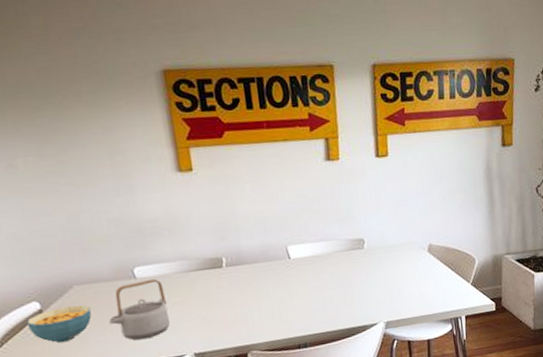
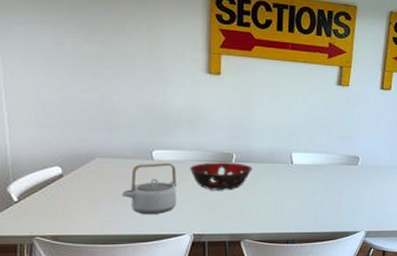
cereal bowl: present [26,305,92,343] -> none [46,176,108,207]
decorative bowl: none [176,267,247,302] -> present [189,162,253,190]

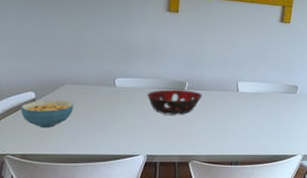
cereal bowl: none [46,176,108,207] -> present [20,100,75,128]
teapot: present [121,162,176,215] -> none [85,89,135,137]

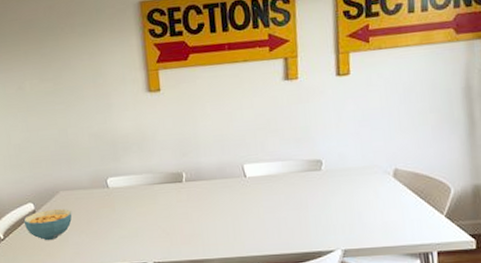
decorative bowl: present [146,89,203,115] -> none [142,182,204,214]

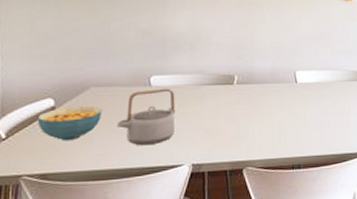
teapot: none [85,189,134,245] -> present [116,88,175,146]

